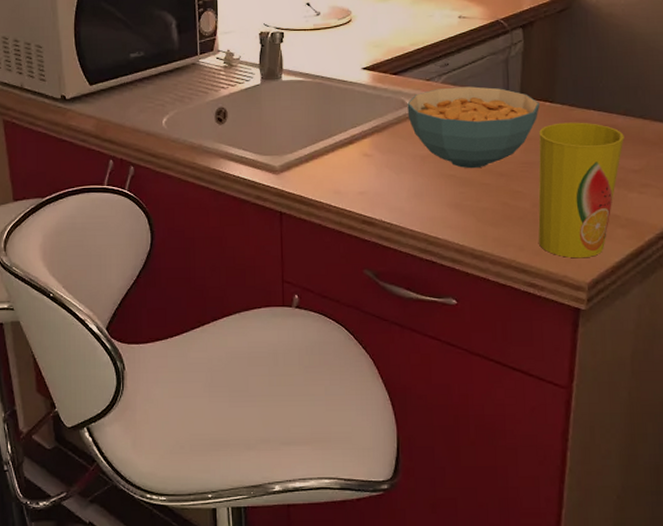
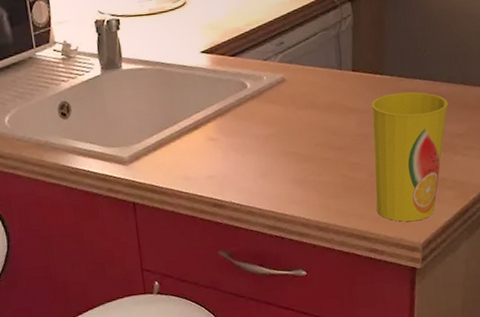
cereal bowl: present [407,86,541,169] -> none [247,63,372,145]

